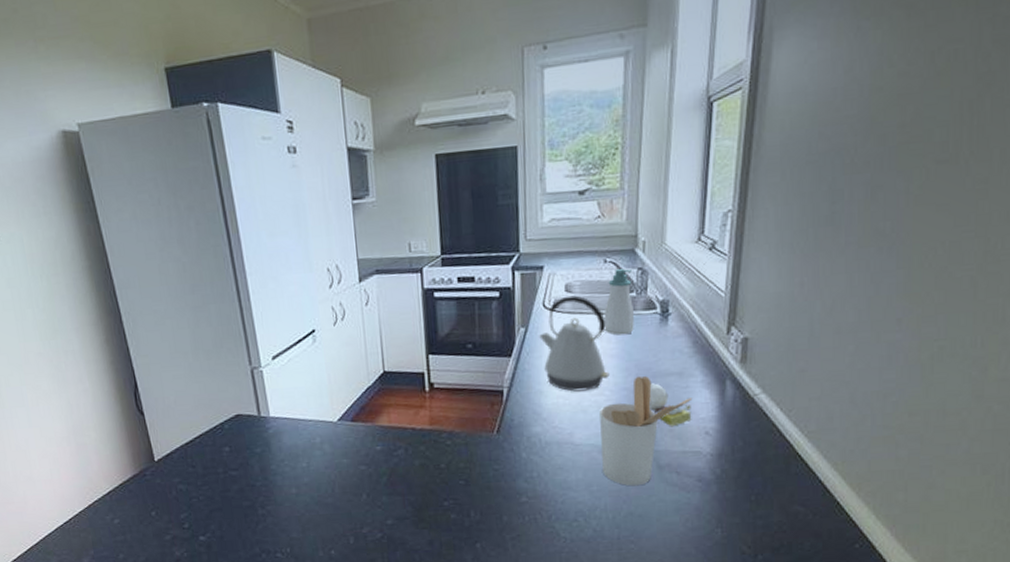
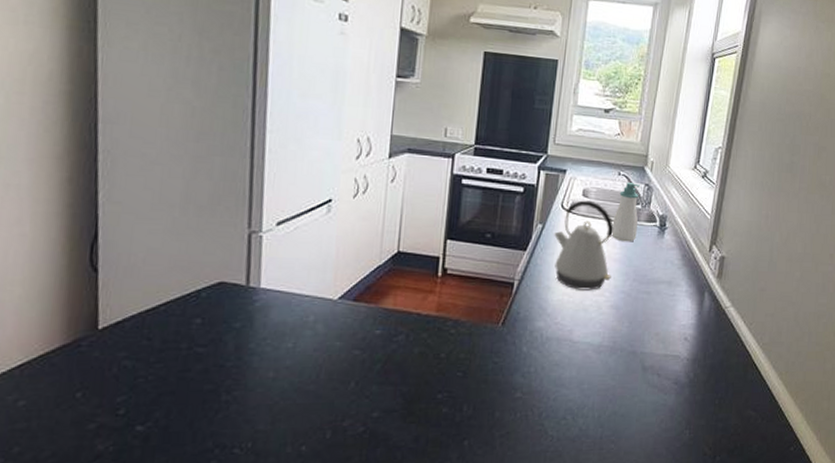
utensil holder: present [600,375,693,487] -> none [595,281,677,386]
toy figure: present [649,383,692,427] -> none [641,289,676,331]

